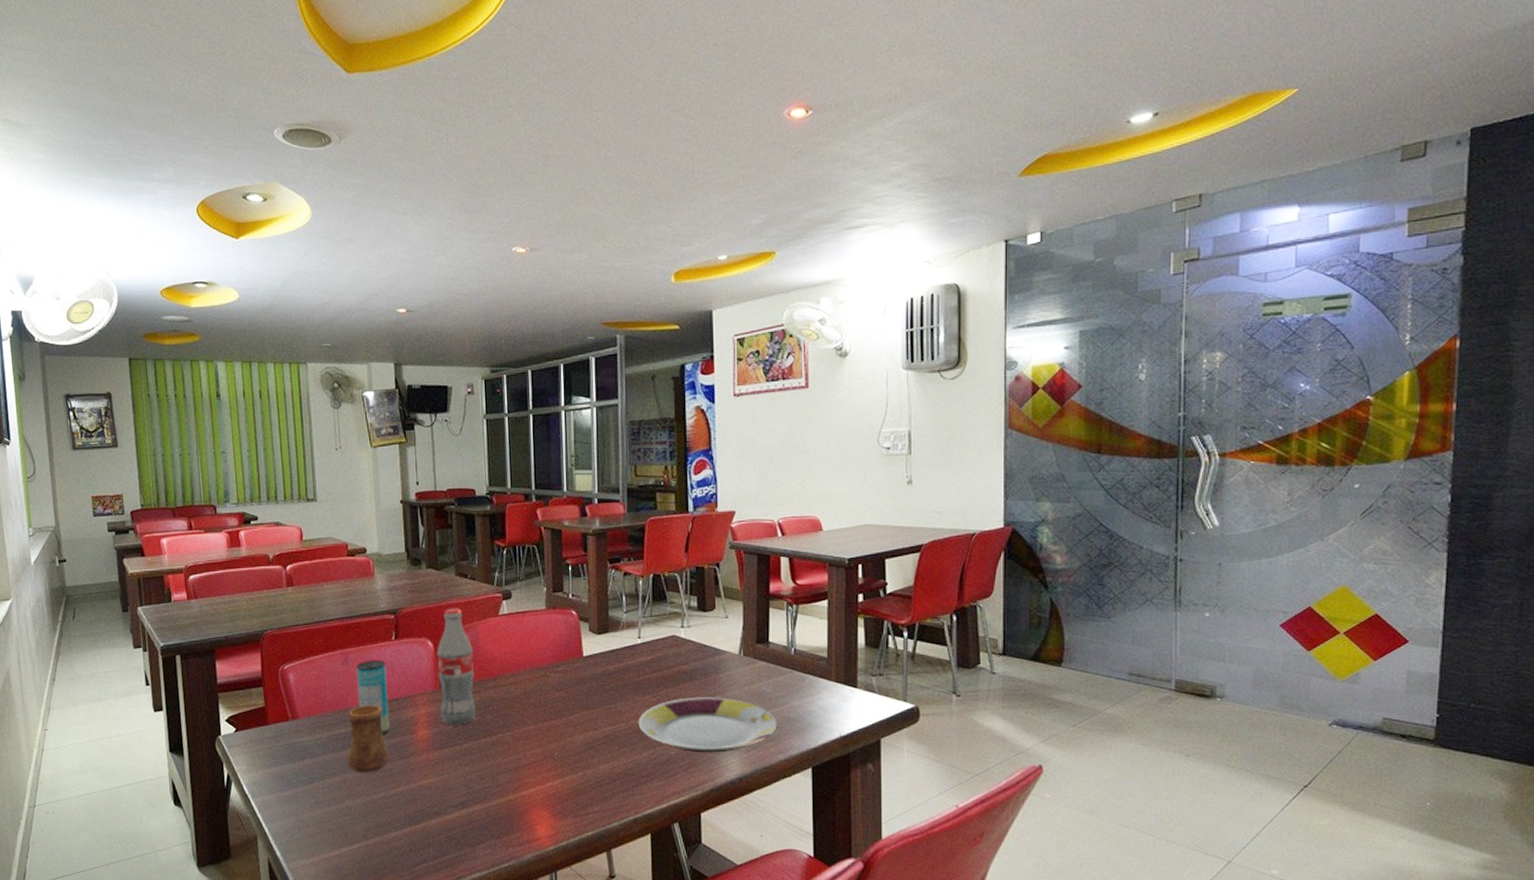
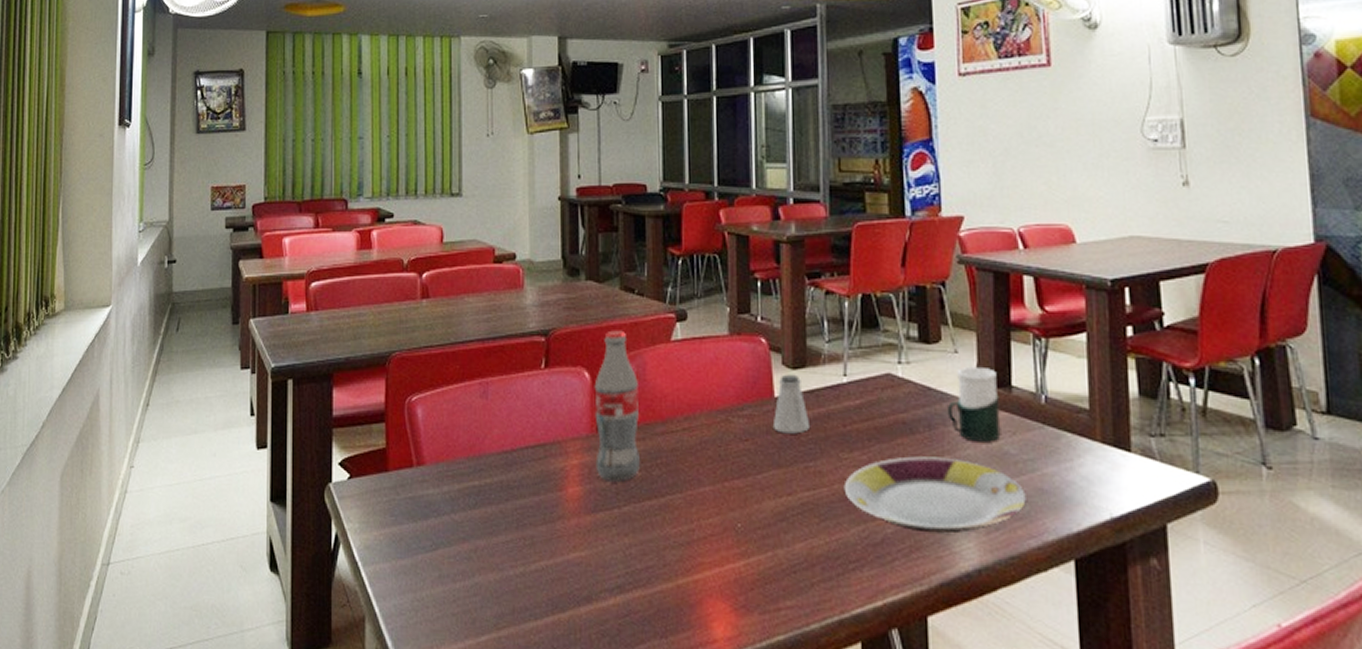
cup: present [348,705,389,772] -> none [480,451,531,539]
beverage can: present [355,659,390,734] -> none [496,393,534,490]
saltshaker: none [582,638,612,684] -> present [772,374,811,434]
cup: none [718,628,760,685] -> present [947,366,1001,442]

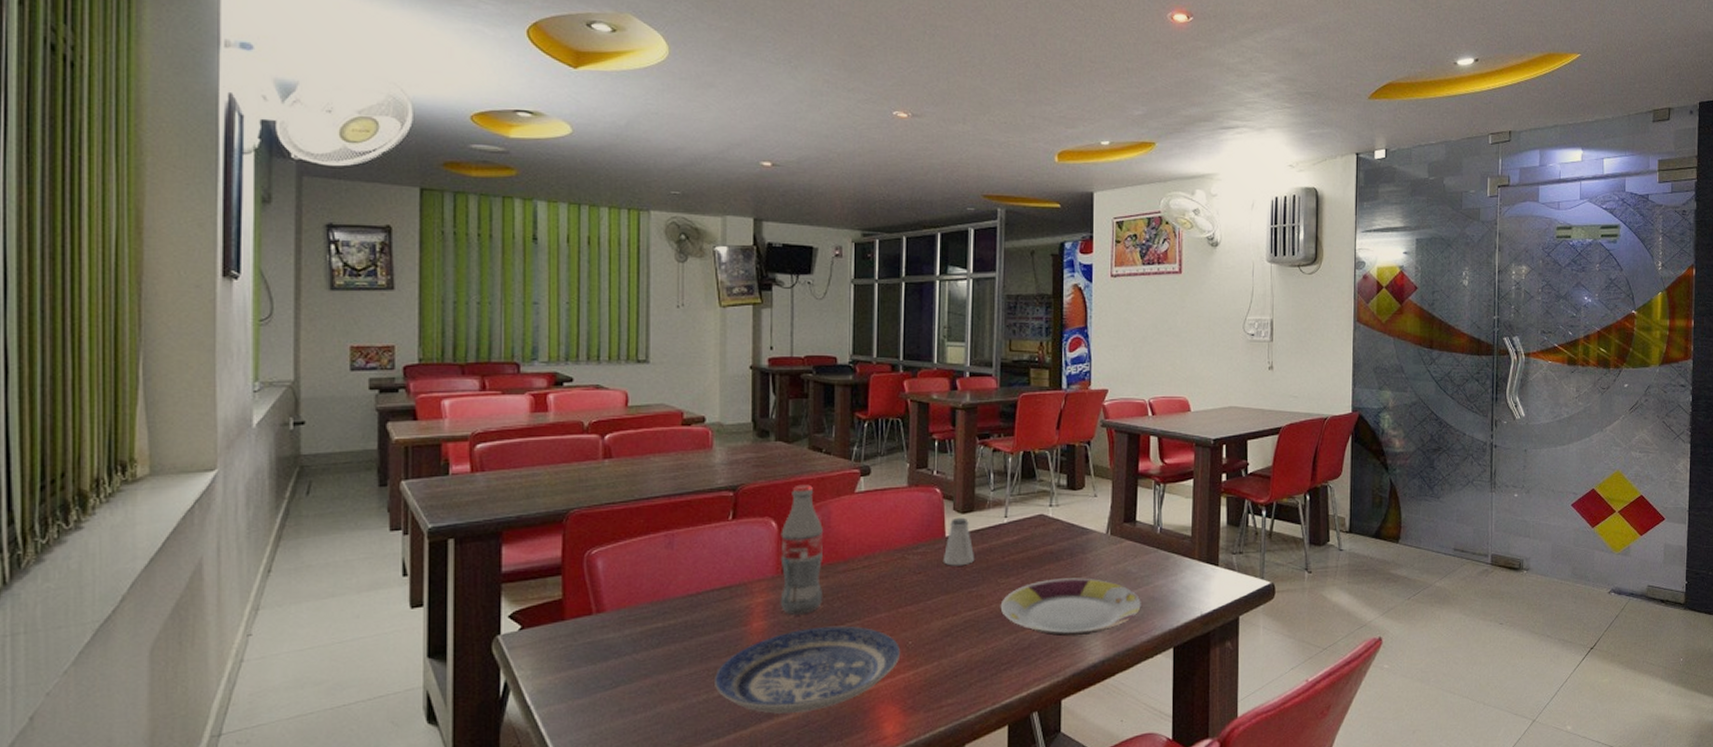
plate: none [531,497,729,599] -> present [715,625,901,714]
cup: present [947,366,1001,442] -> none [1085,506,1126,565]

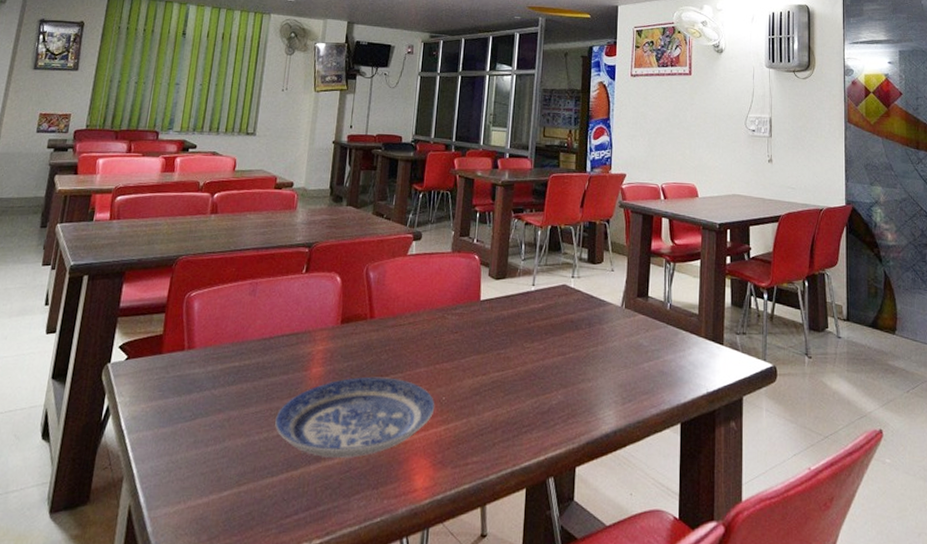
soda bottle: present [780,484,823,615] -> none [337,245,378,364]
saltshaker: present [942,517,975,566] -> none [476,283,505,328]
plate: present [1000,578,1141,637] -> none [524,346,652,405]

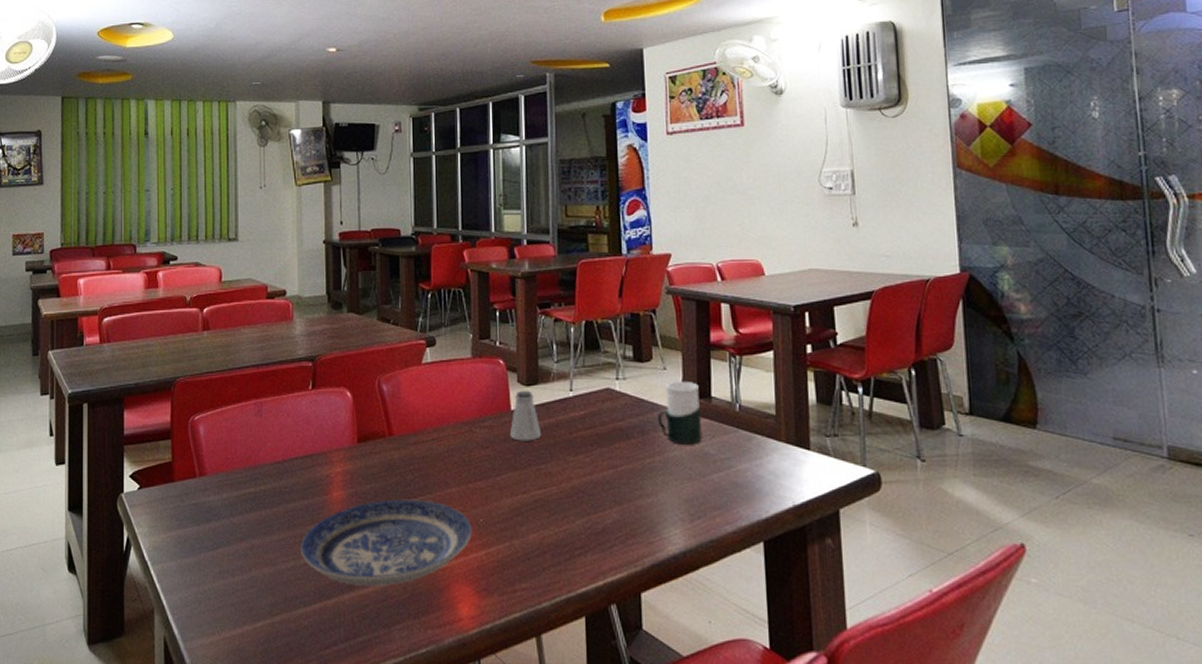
saltshaker: none [476,283,505,328] -> present [509,390,542,441]
cup: none [602,281,639,337] -> present [657,380,703,445]

